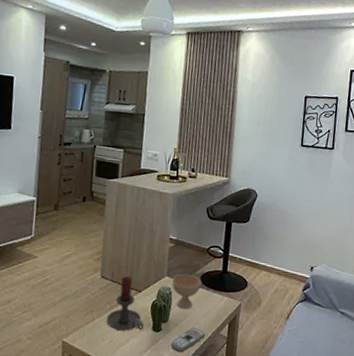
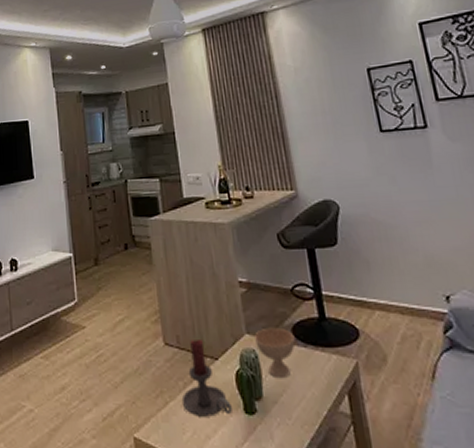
remote control: present [171,327,206,353] -> none [274,404,320,444]

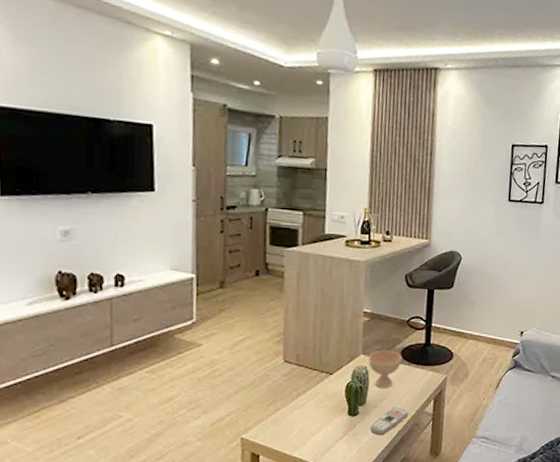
candle holder: present [181,340,234,417] -> none [292,358,339,419]
remote control: none [274,404,320,444] -> present [370,407,409,436]

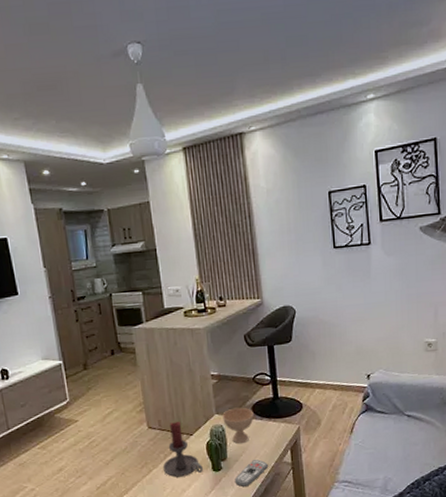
candle holder: none [292,358,339,419] -> present [162,422,204,478]

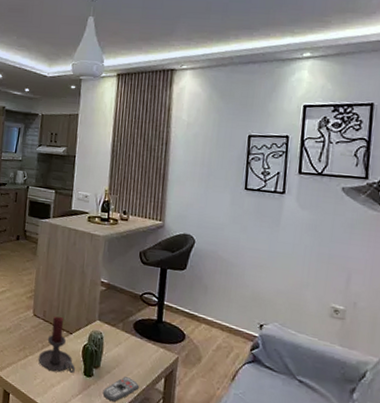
bowl: present [222,407,254,444] -> none [103,319,135,357]

